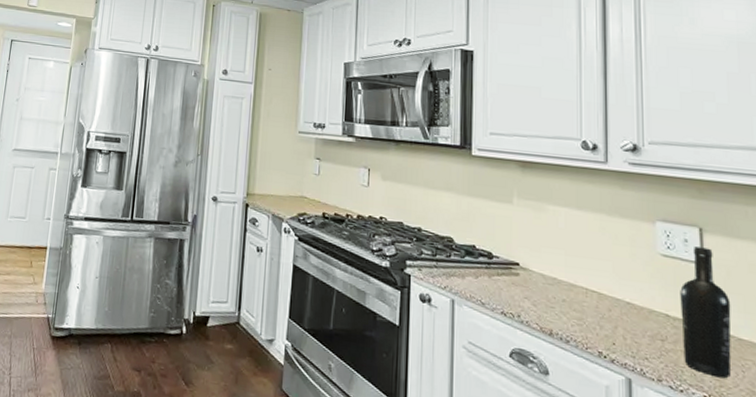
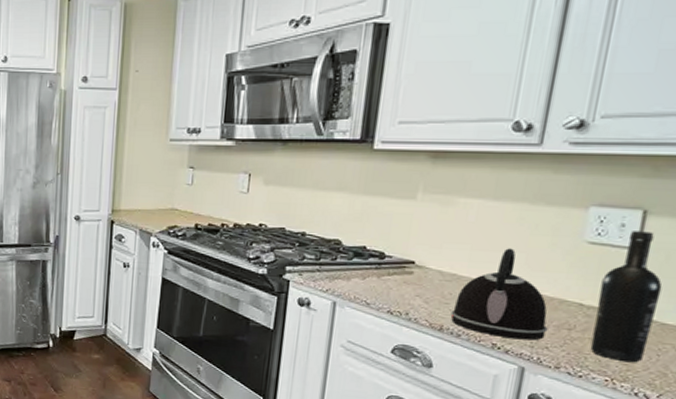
kettle: none [557,256,644,350] -> present [450,248,548,340]

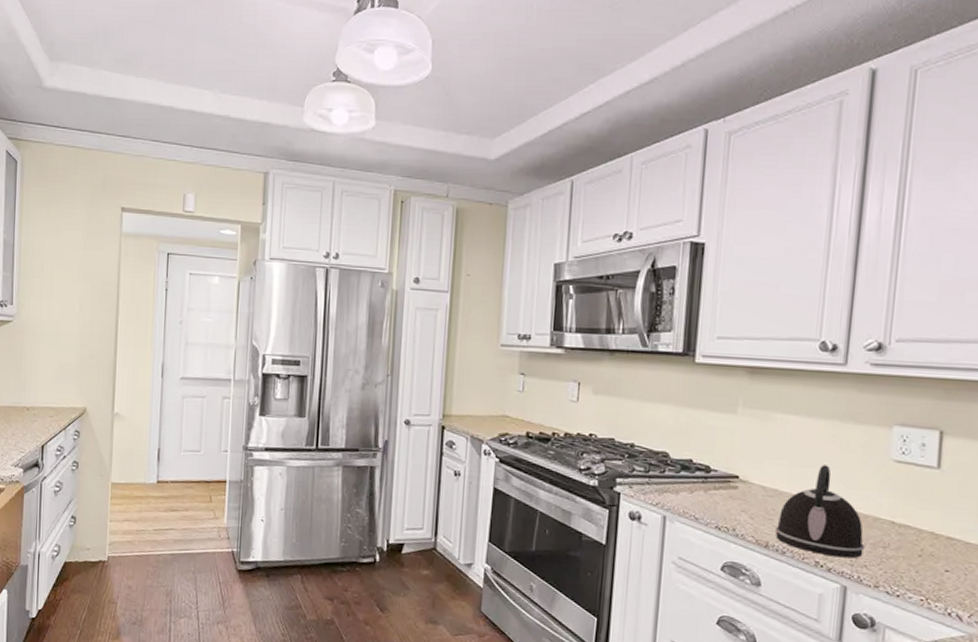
wine bottle: present [590,231,663,363] -> none [904,450,963,582]

